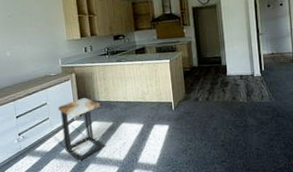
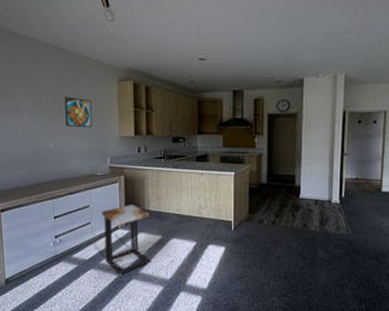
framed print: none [17,10,44,37] -> present [65,97,93,128]

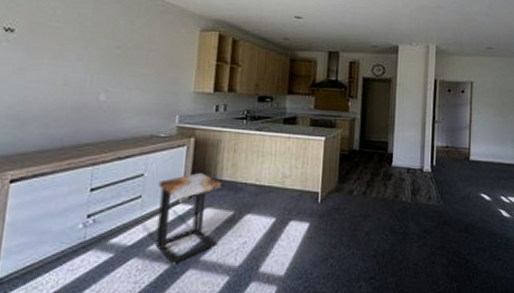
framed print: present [65,97,93,128] -> none [127,42,165,80]

